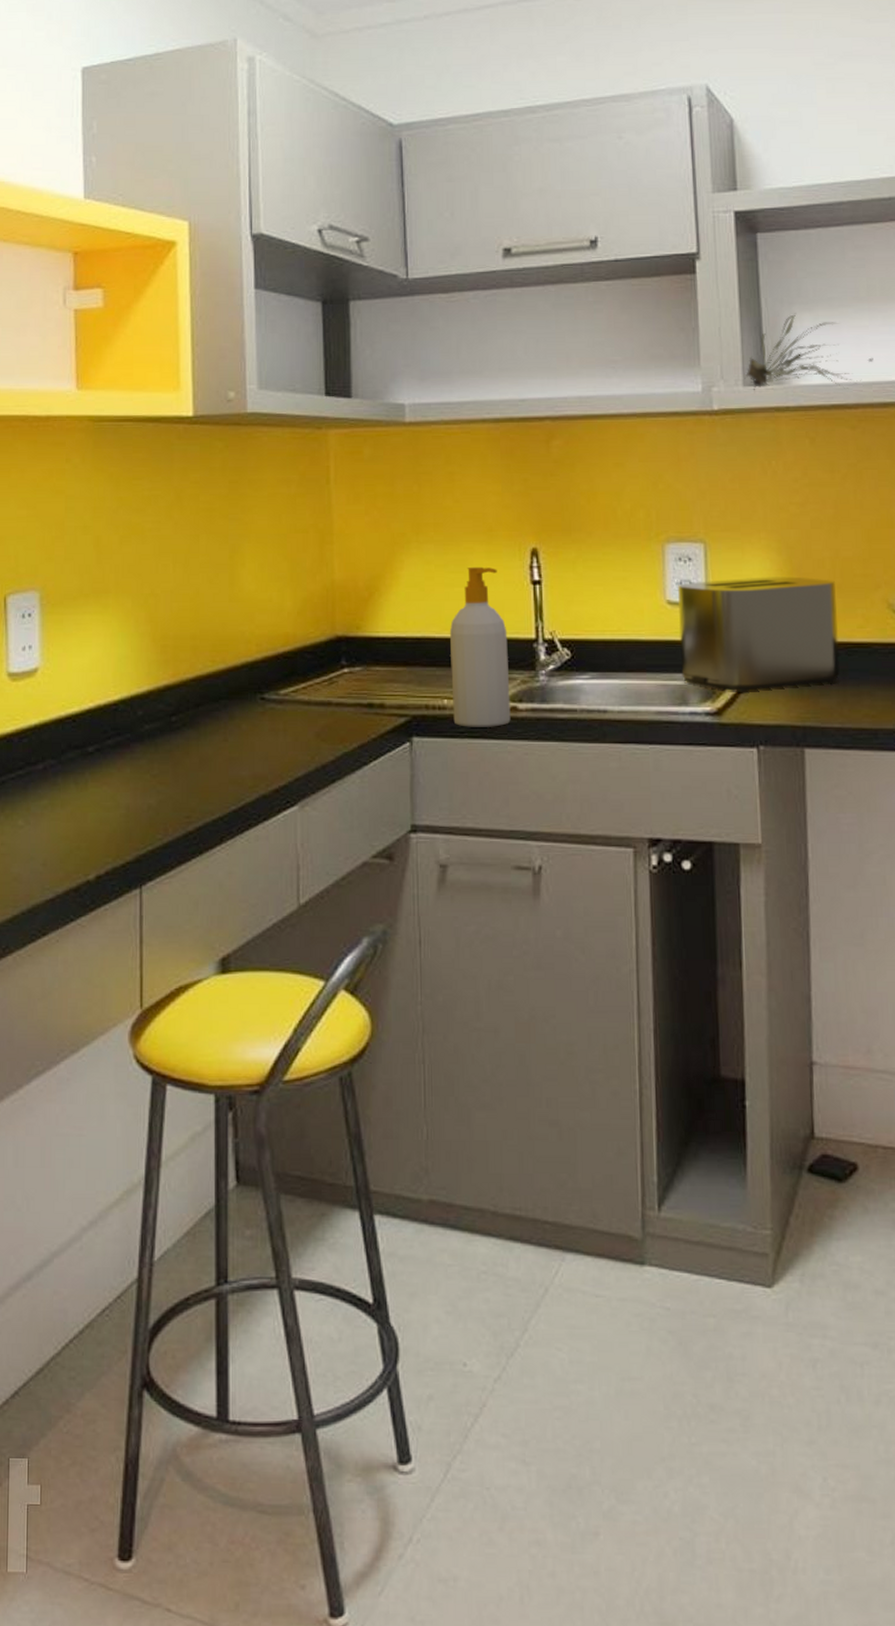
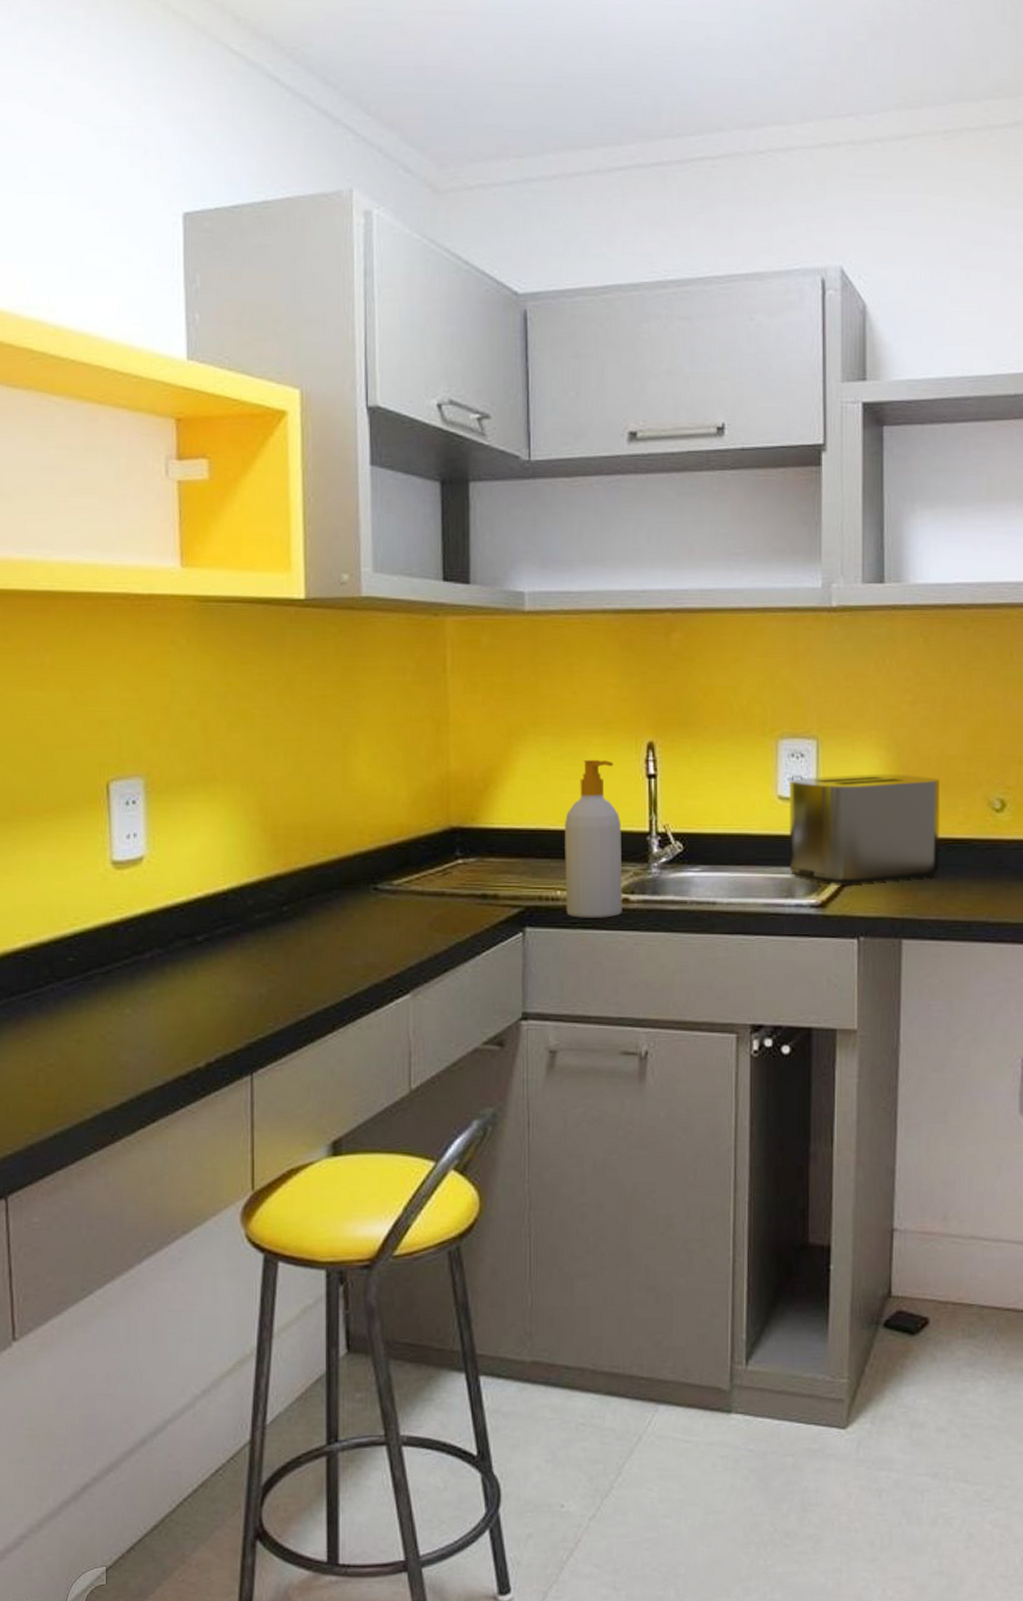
plant: present [744,313,874,391] -> none [864,510,989,589]

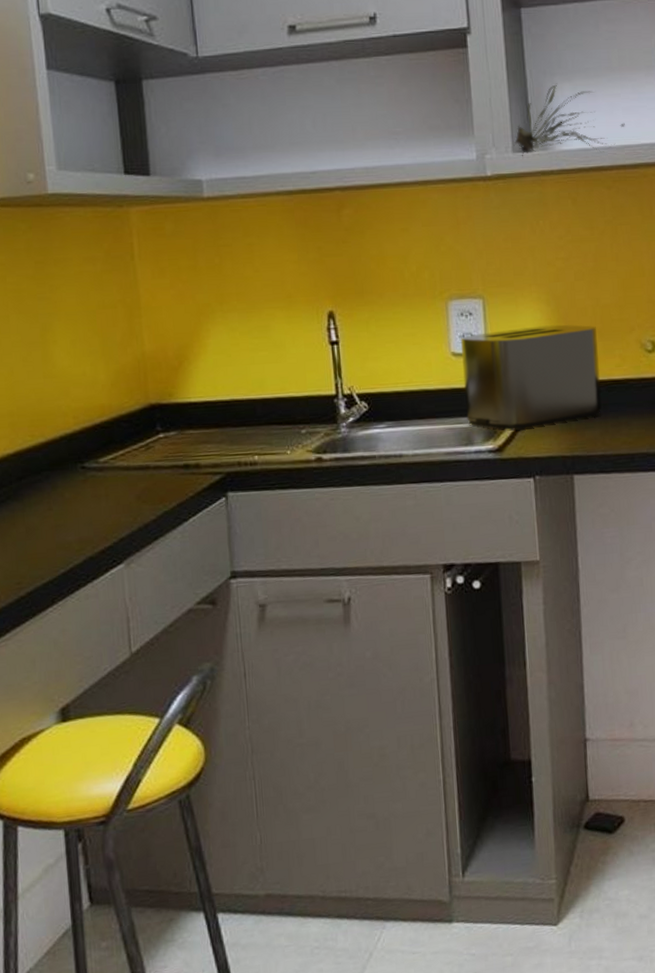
soap bottle: present [564,759,623,918] -> none [256,331,317,480]
plant: none [864,510,989,589] -> present [514,83,625,157]

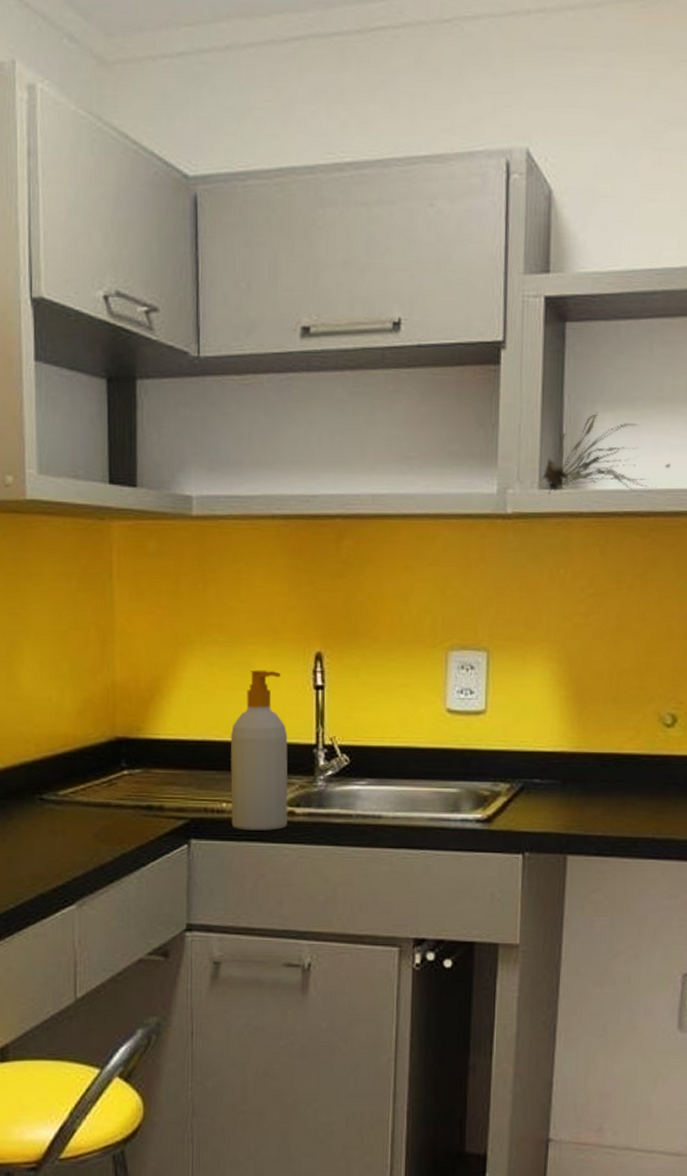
soap bottle: none [256,331,317,480] -> present [230,670,288,831]
toaster: present [461,324,602,431] -> none [456,687,611,802]

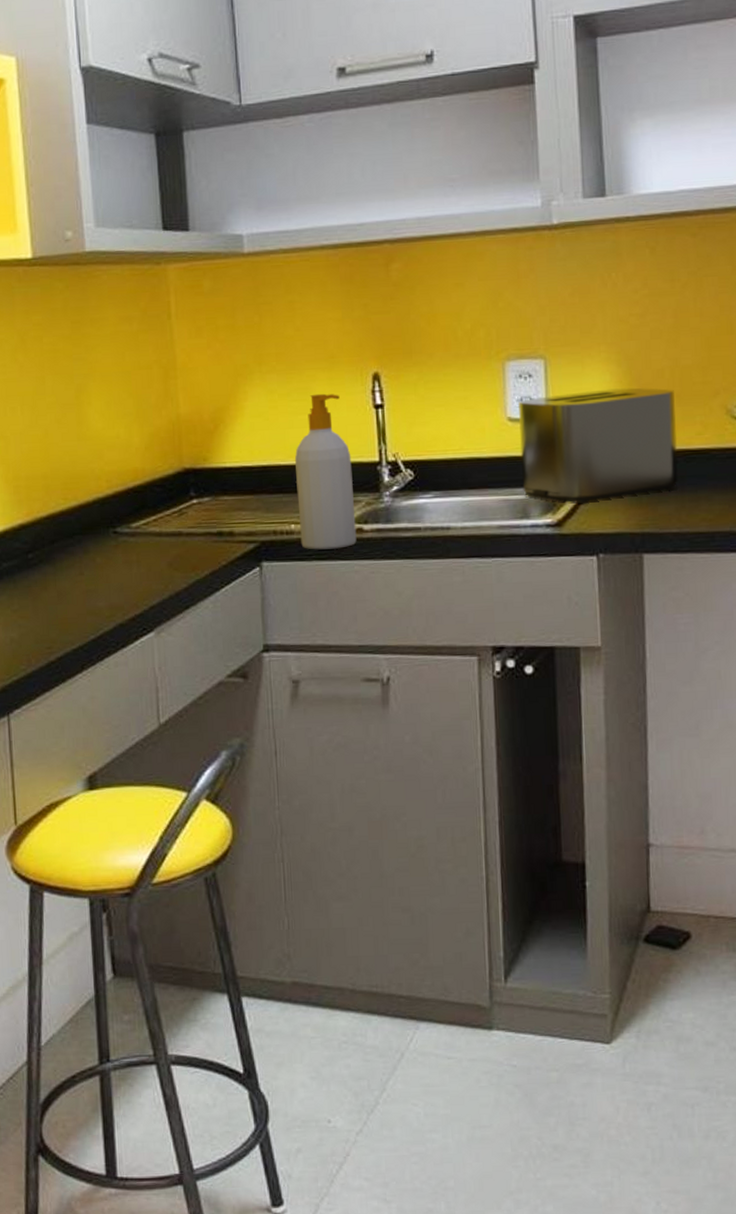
toaster: none [456,687,611,802] -> present [518,387,678,504]
plant: present [541,412,671,496] -> none [584,119,715,203]

